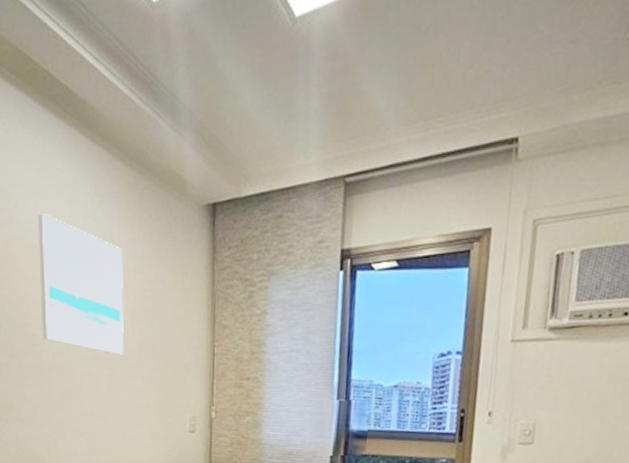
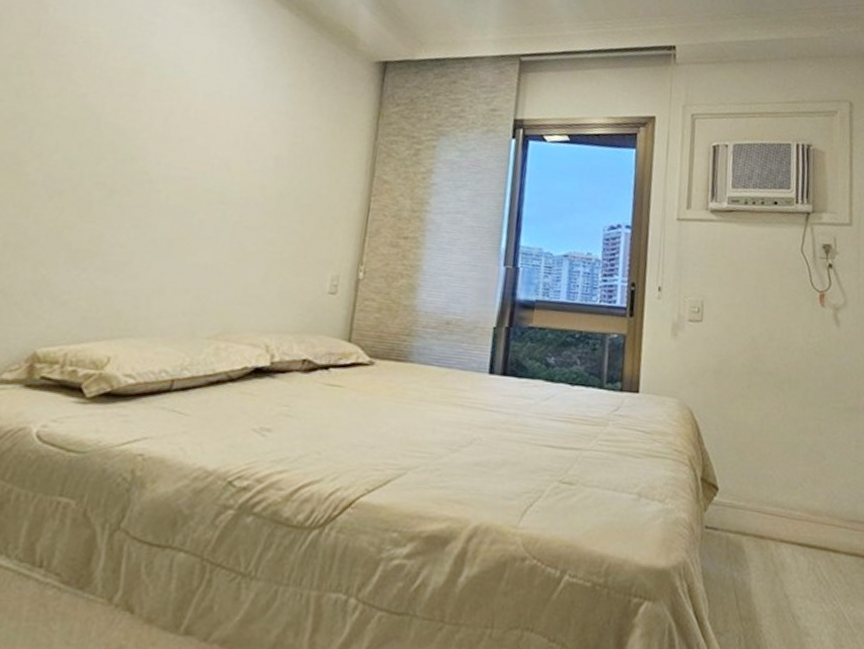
wall art: present [38,213,124,355] -> none [156,46,276,202]

